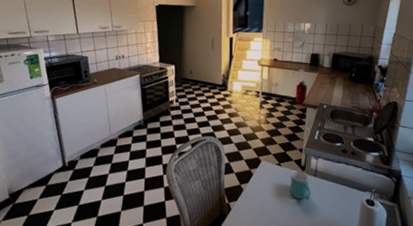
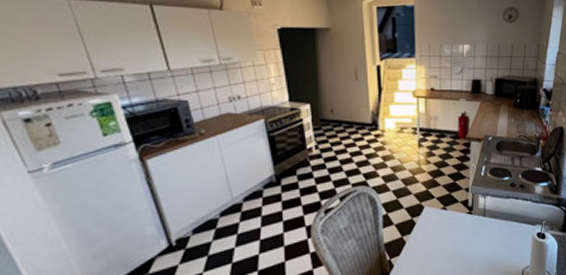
mug: present [290,169,311,199] -> none [457,211,480,243]

